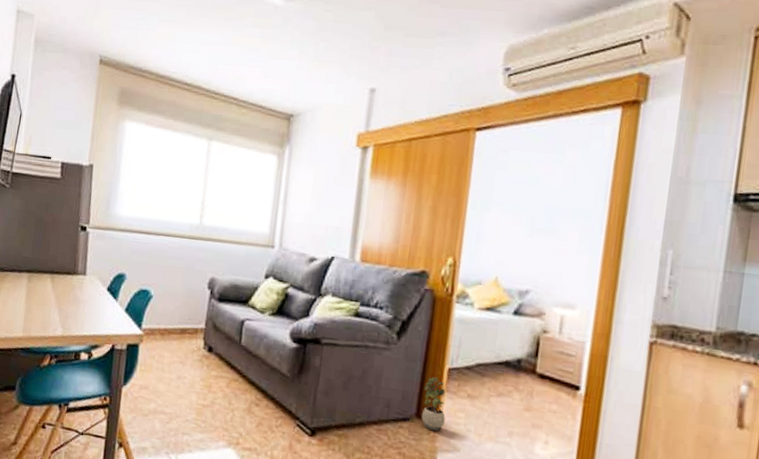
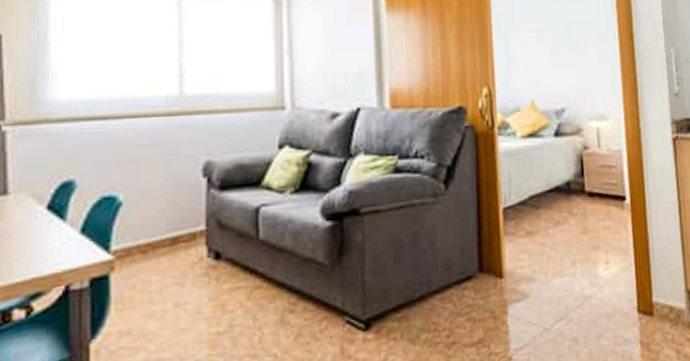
potted plant: present [421,376,446,432] -> none [482,221,509,283]

